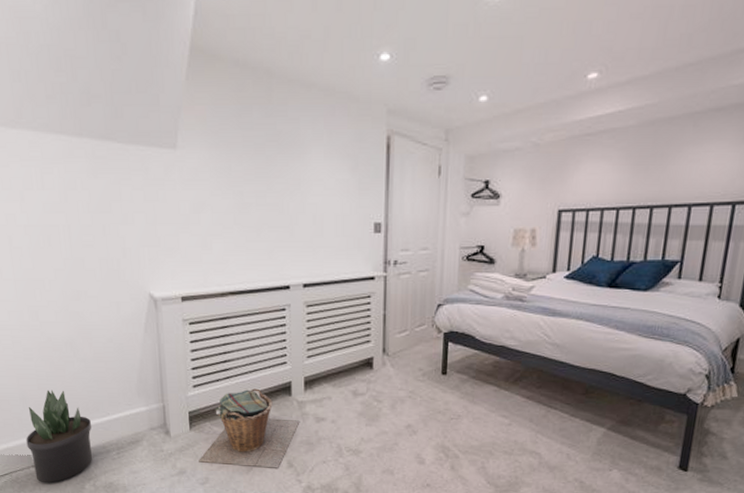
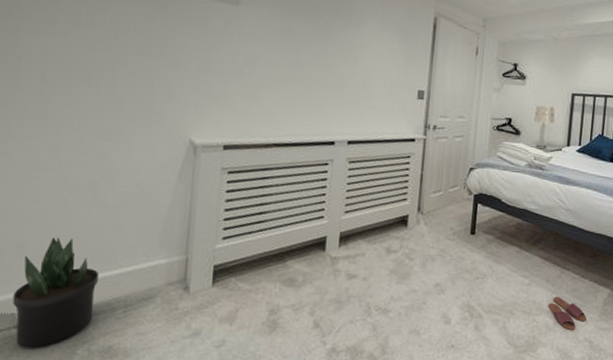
laundry basket: present [199,388,300,468] -> none [217,242,331,329]
slippers: none [532,437,577,470] -> present [548,297,586,330]

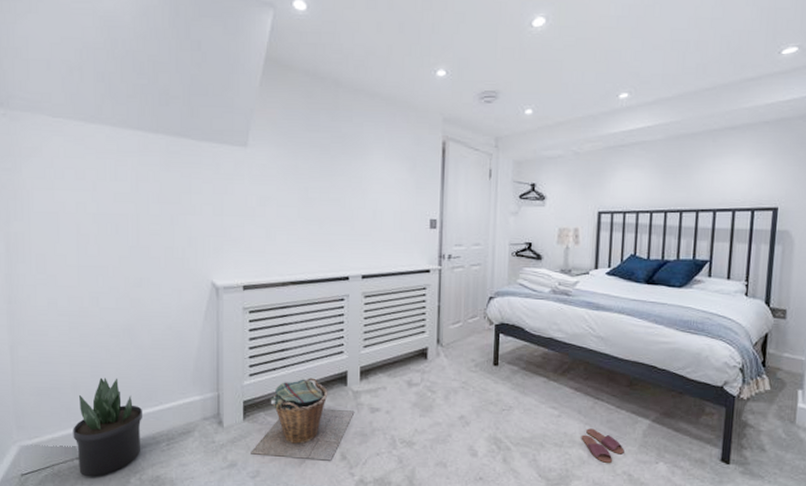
laundry basket: none [217,242,331,329] -> present [251,378,355,461]

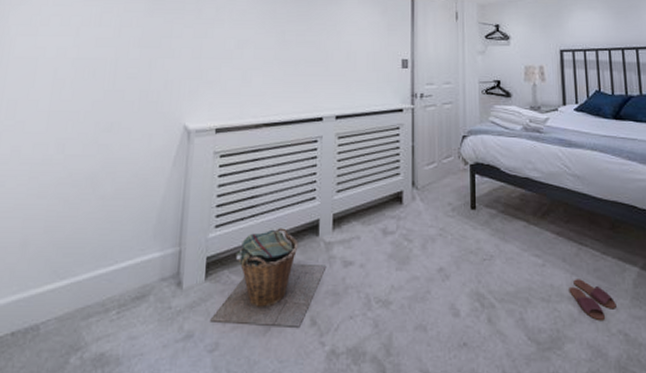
planter: present [73,377,143,476] -> none [12,233,95,356]

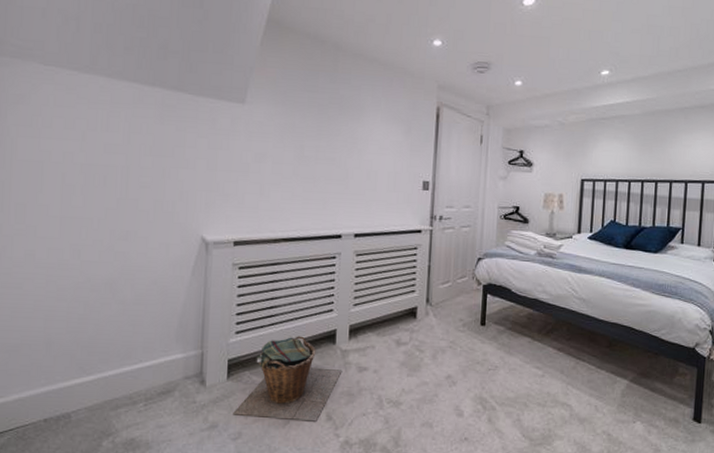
slippers: present [568,279,616,320] -> none [563,388,604,422]

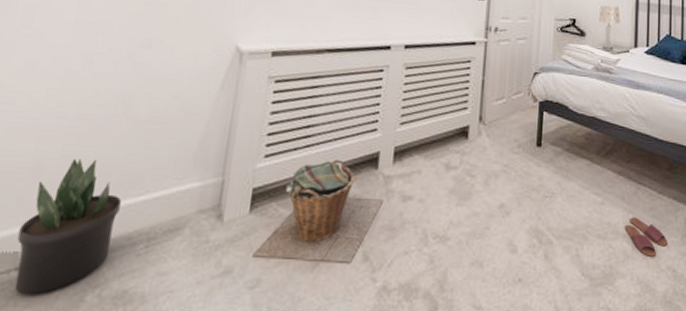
planter: none [42,333,121,439] -> present [14,158,122,294]
slippers: none [563,388,604,422] -> present [624,217,668,257]

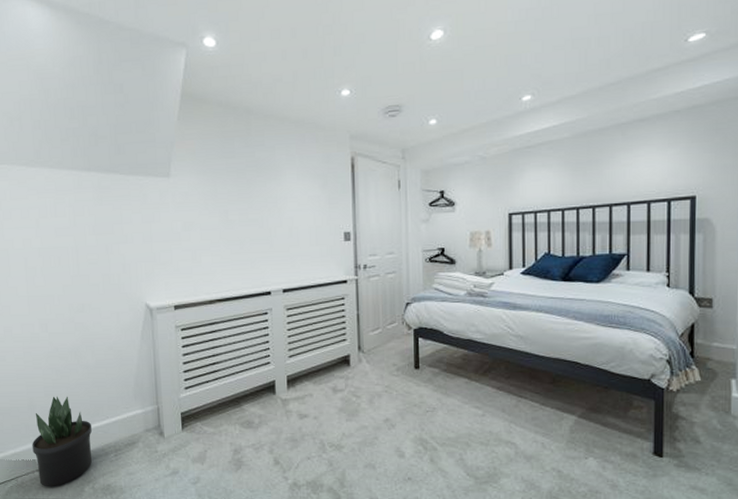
laundry basket: present [252,159,384,263] -> none [190,388,285,466]
slippers: present [624,217,668,257] -> none [506,426,552,460]

